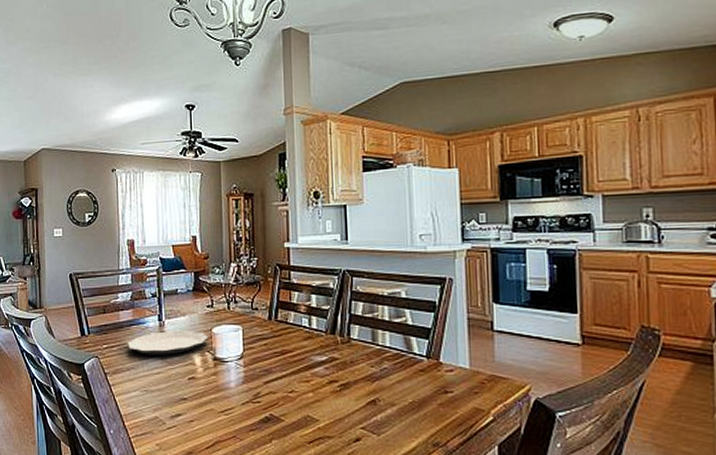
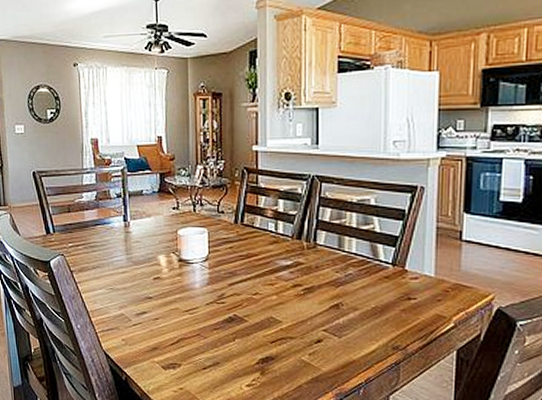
plate: present [127,331,208,355] -> none [92,232,173,255]

